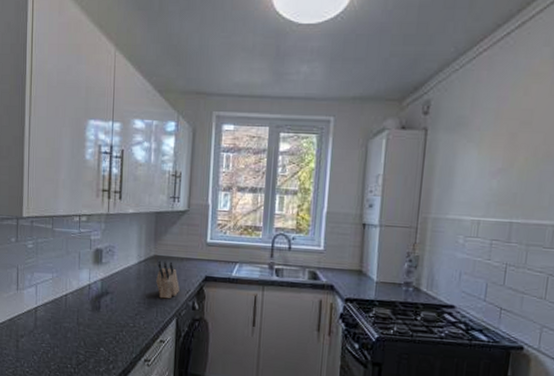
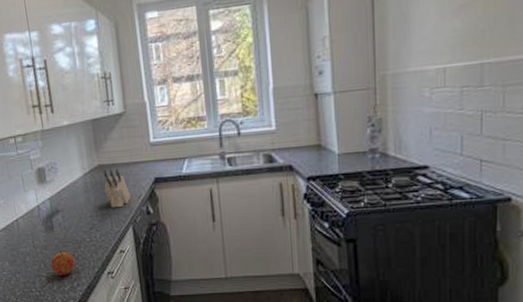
fruit: none [90,331,115,357] -> present [50,250,75,276]

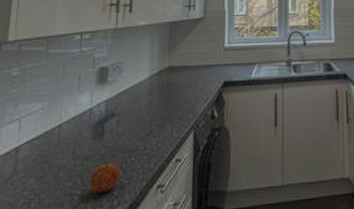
knife block: present [102,168,131,208] -> none [171,71,197,112]

